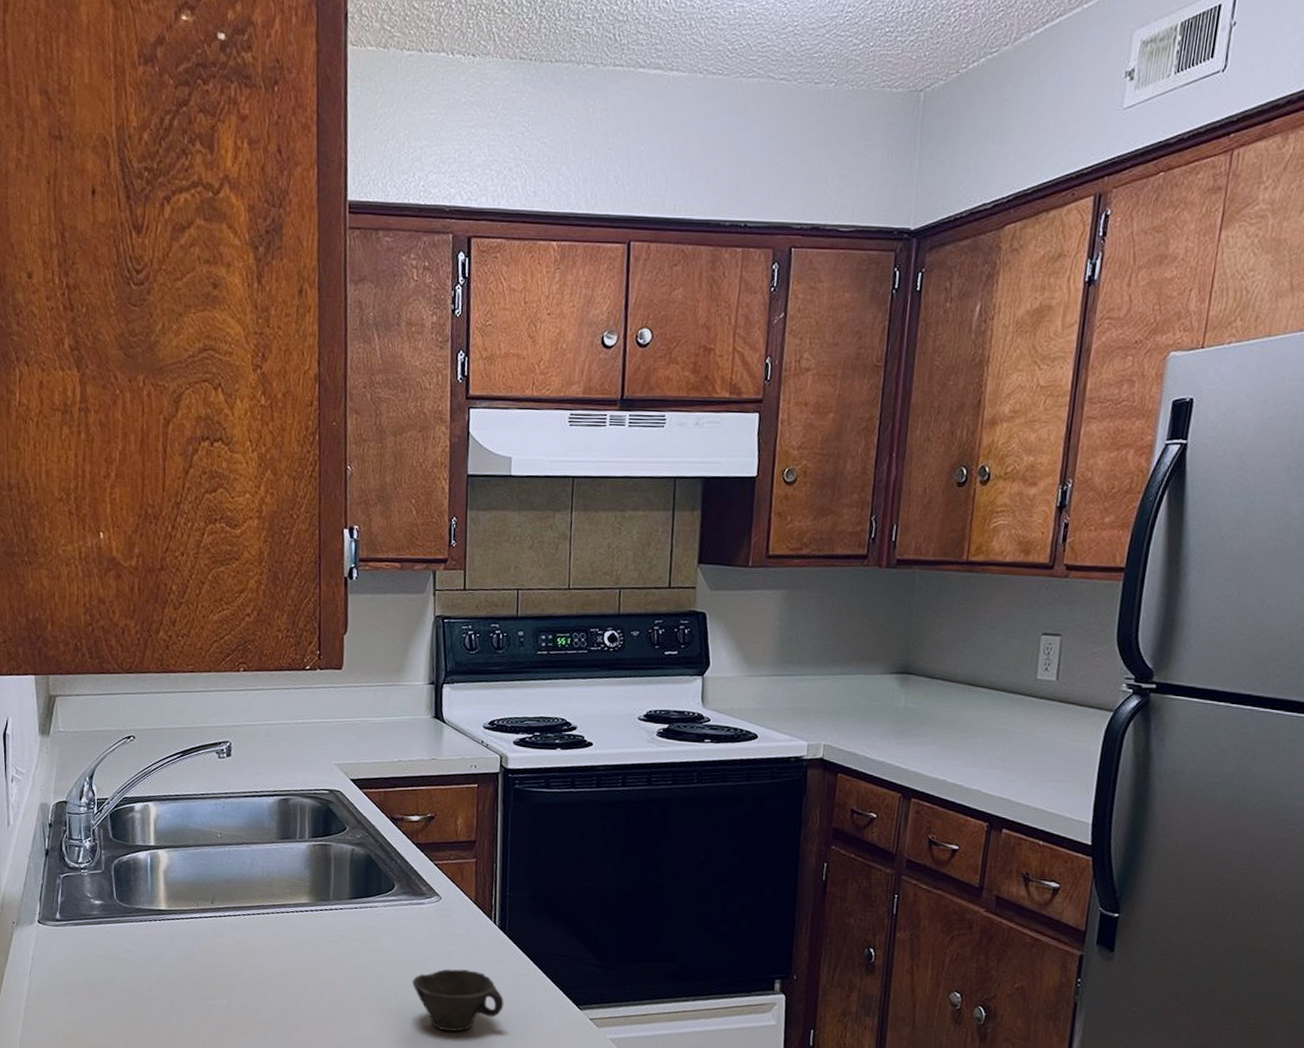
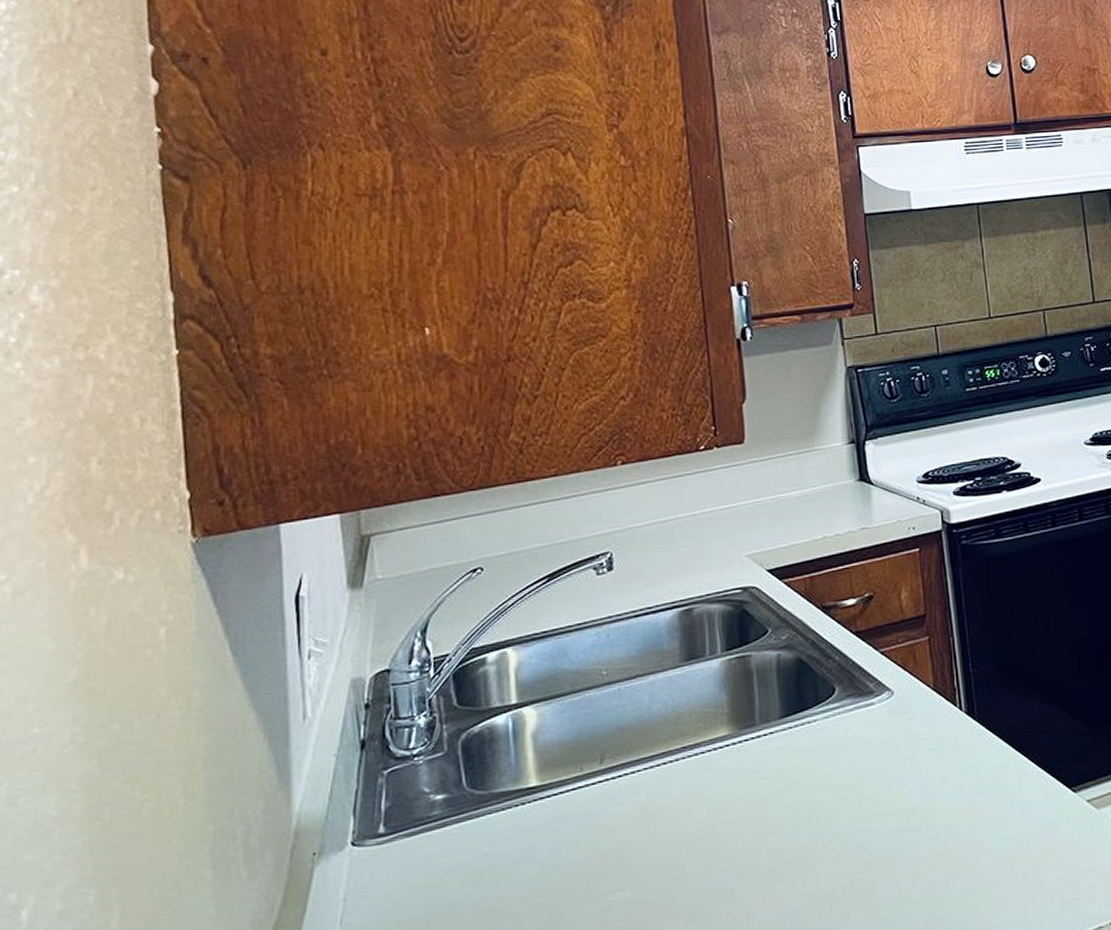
cup: present [412,969,504,1032] -> none [870,773,985,860]

